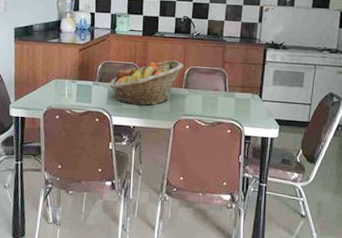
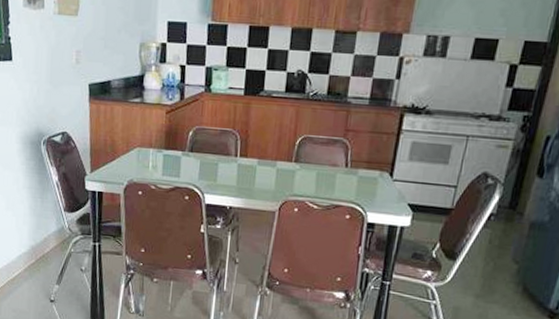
fruit basket: present [109,59,184,106] -> none [202,126,296,183]

